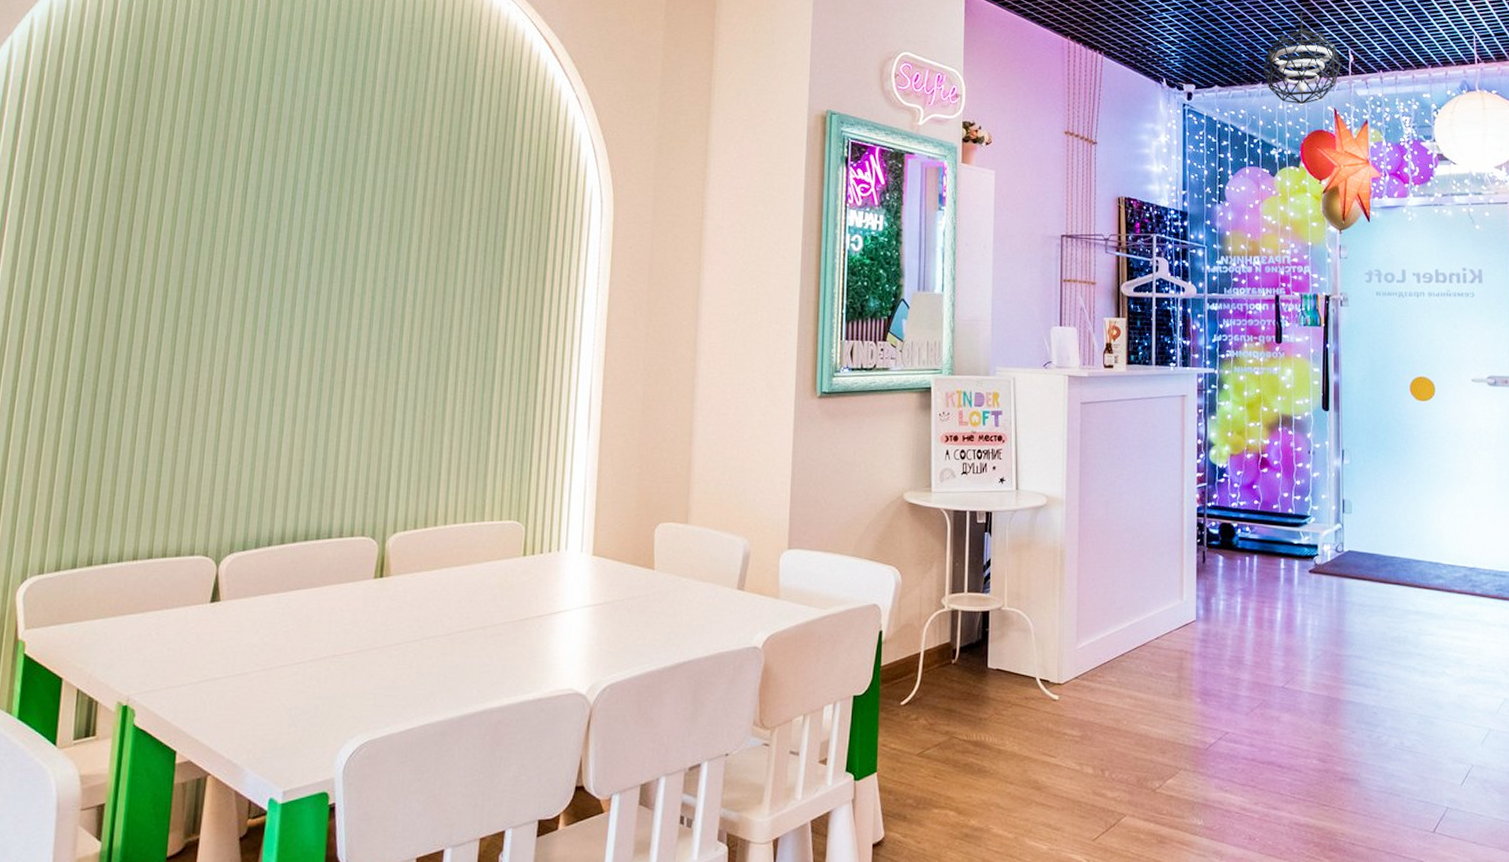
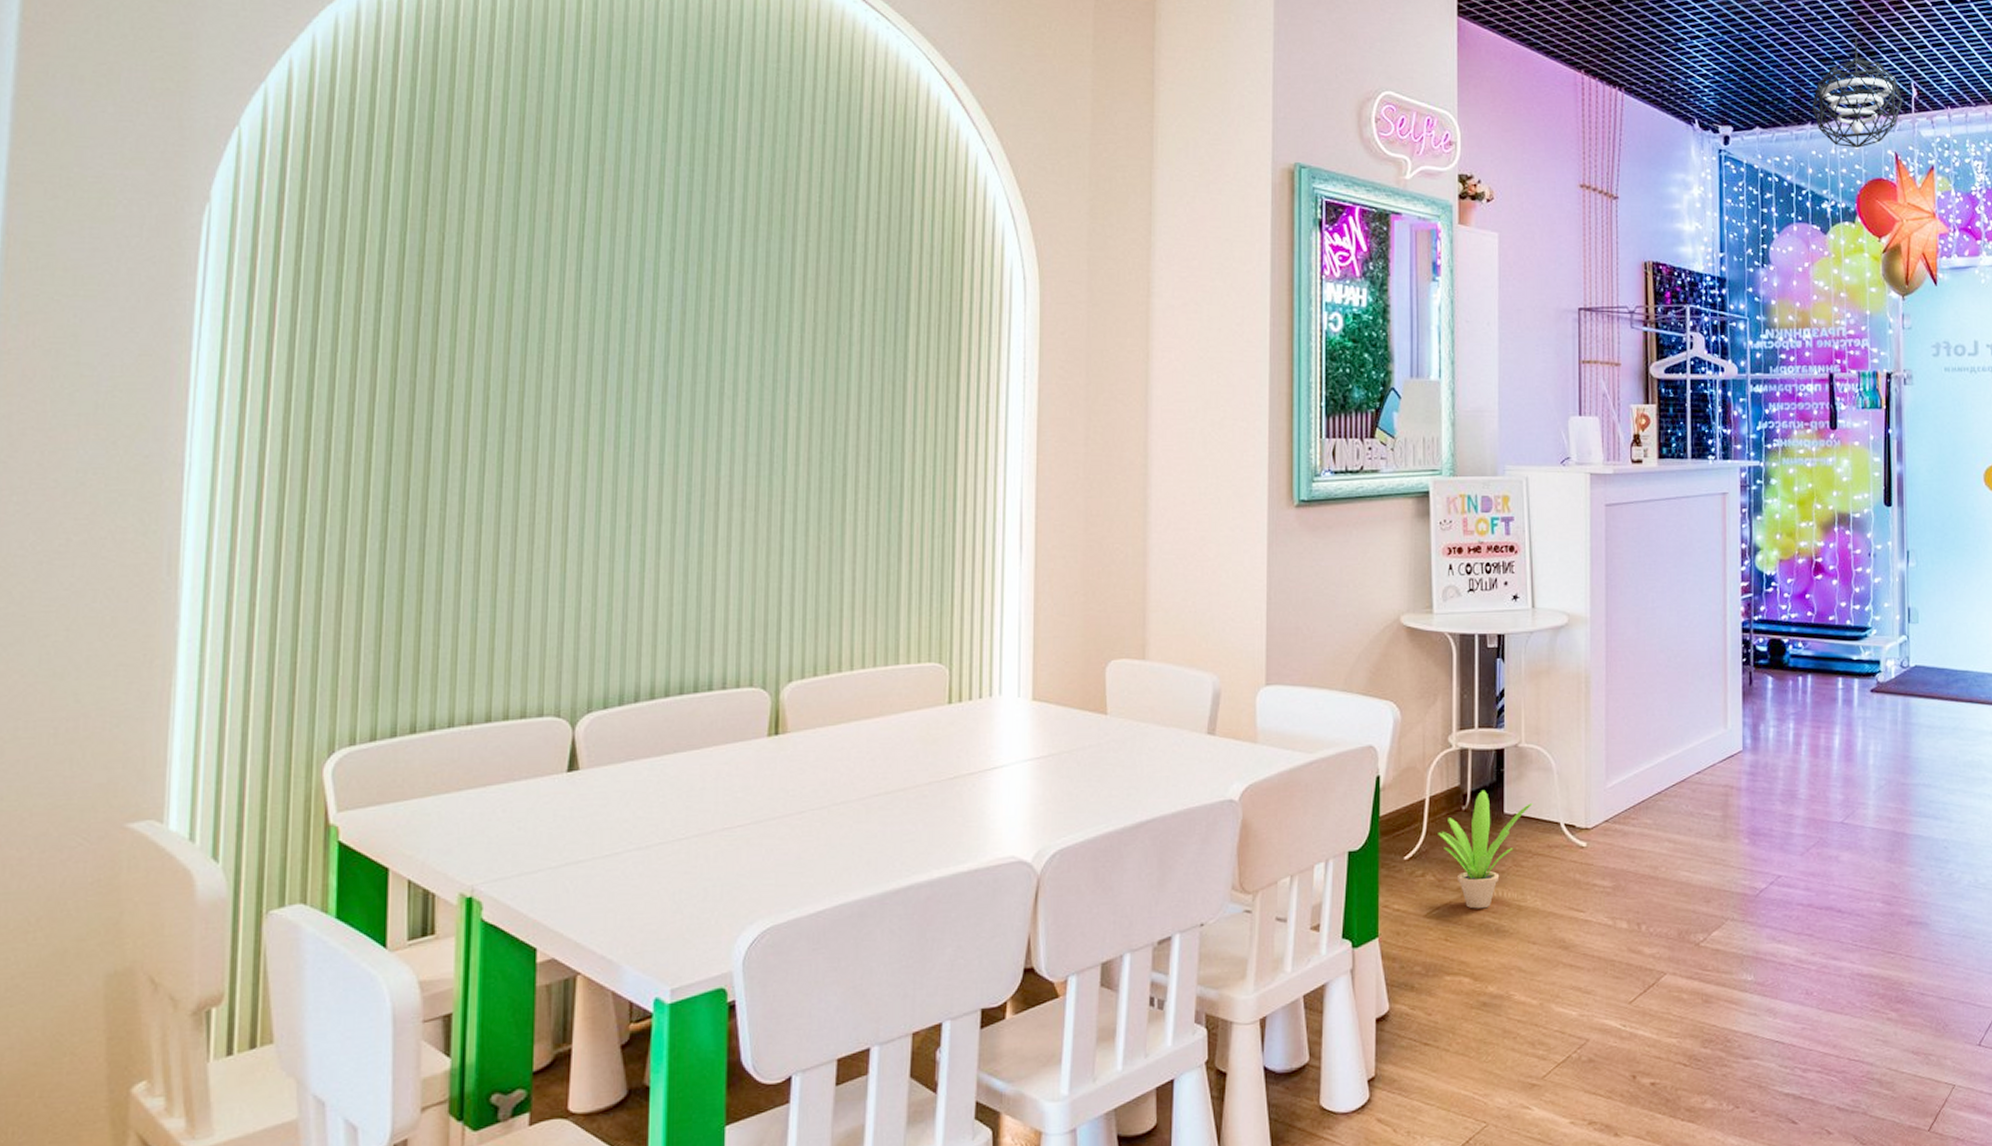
potted plant: none [930,646,1013,751] -> present [1438,790,1533,909]

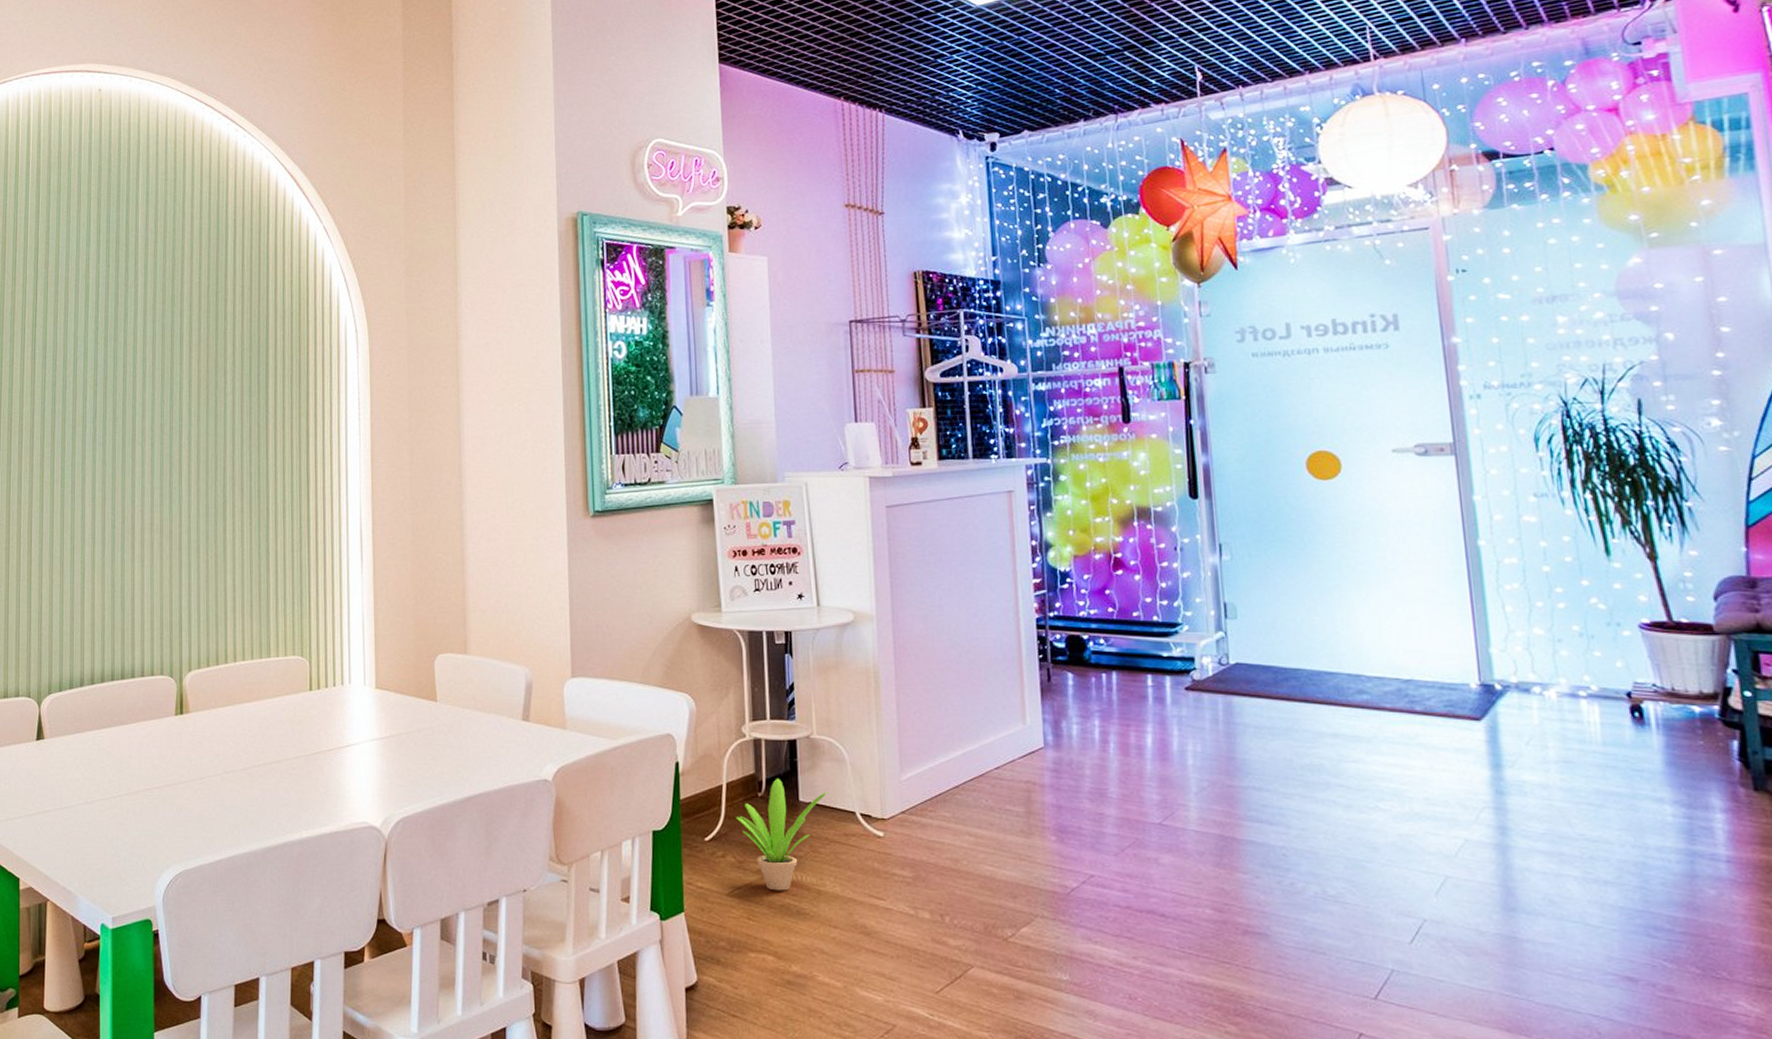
pendant light: present [1812,37,1903,148] -> none [1084,29,1186,140]

